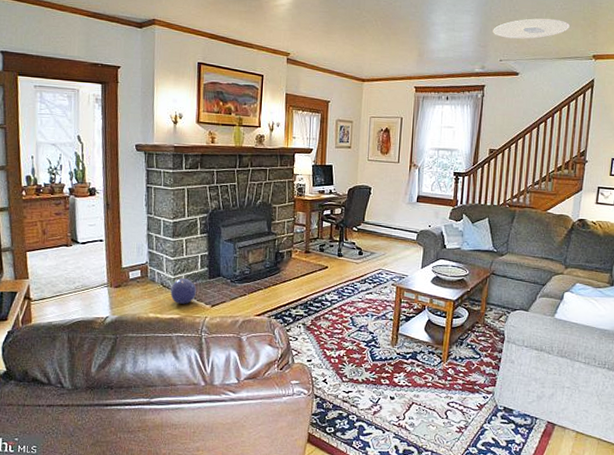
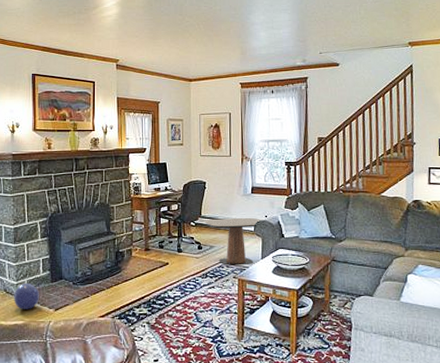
side table: none [367,225,426,273] -> present [205,217,263,266]
ceiling light: present [493,18,570,39] -> none [310,11,383,32]

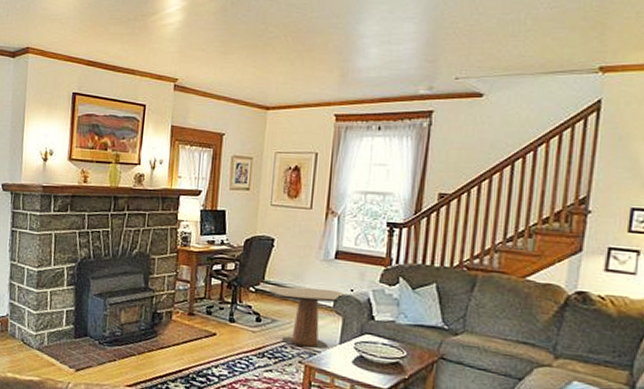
ball: present [14,282,39,309] -> none [31,335,60,366]

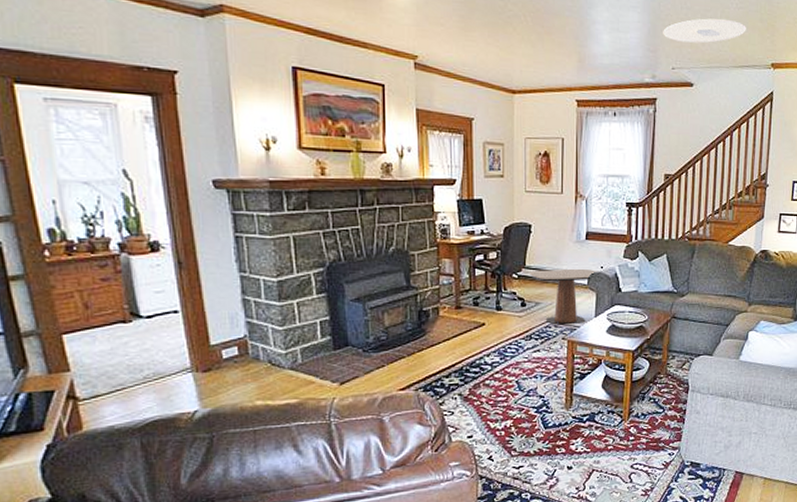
ceiling light: none [445,21,562,50] -> present [663,18,746,43]

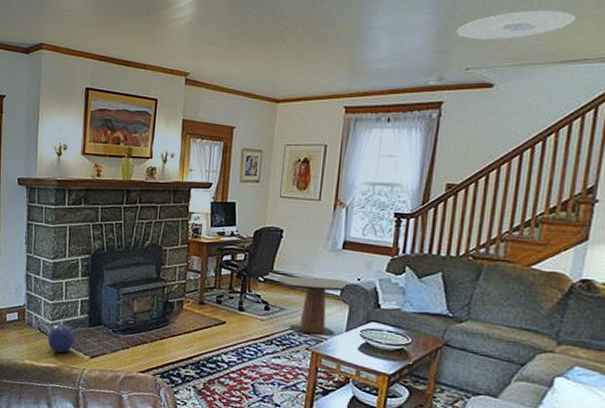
ball: none [282,351,318,385] -> present [47,323,75,353]

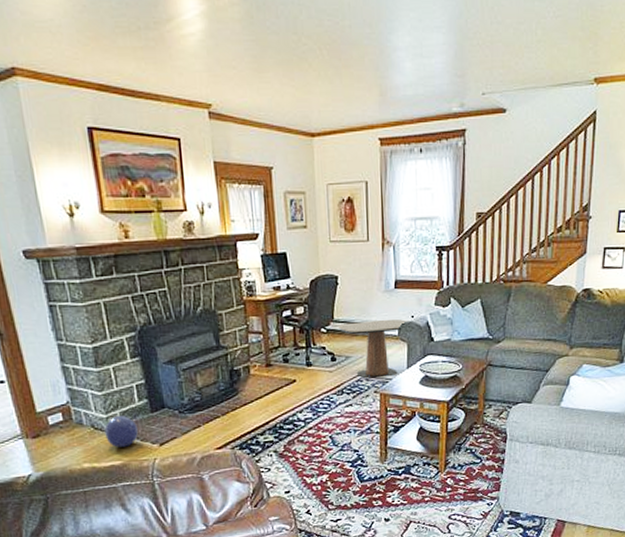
ceiling light: present [456,9,575,40] -> none [471,31,565,62]

